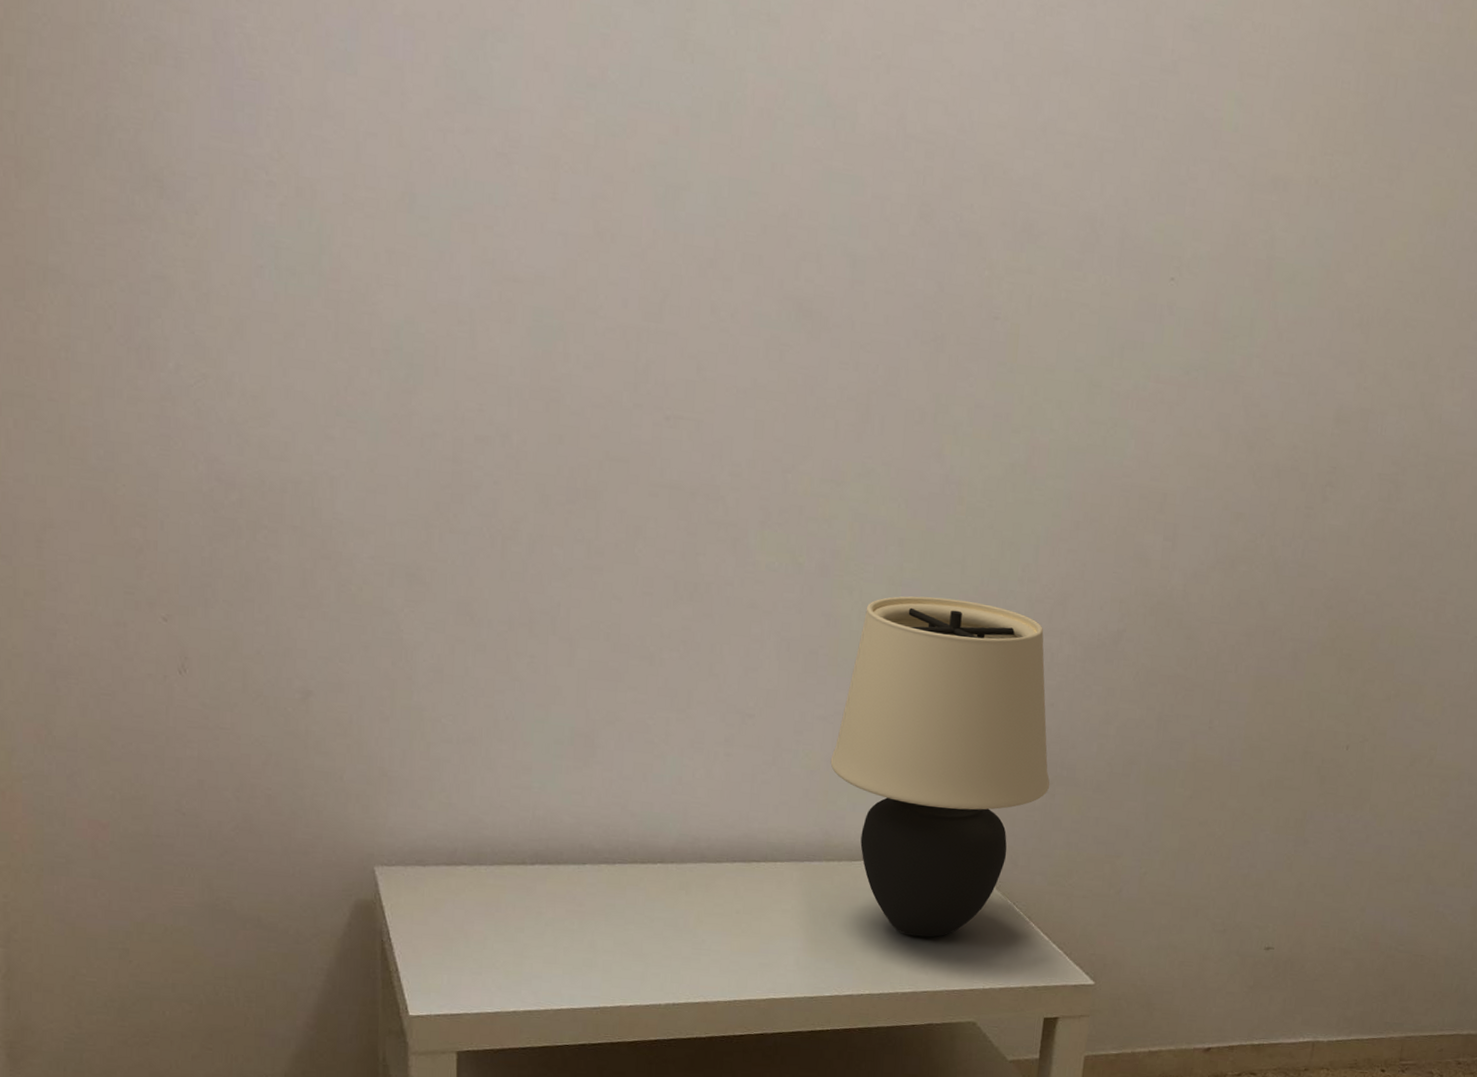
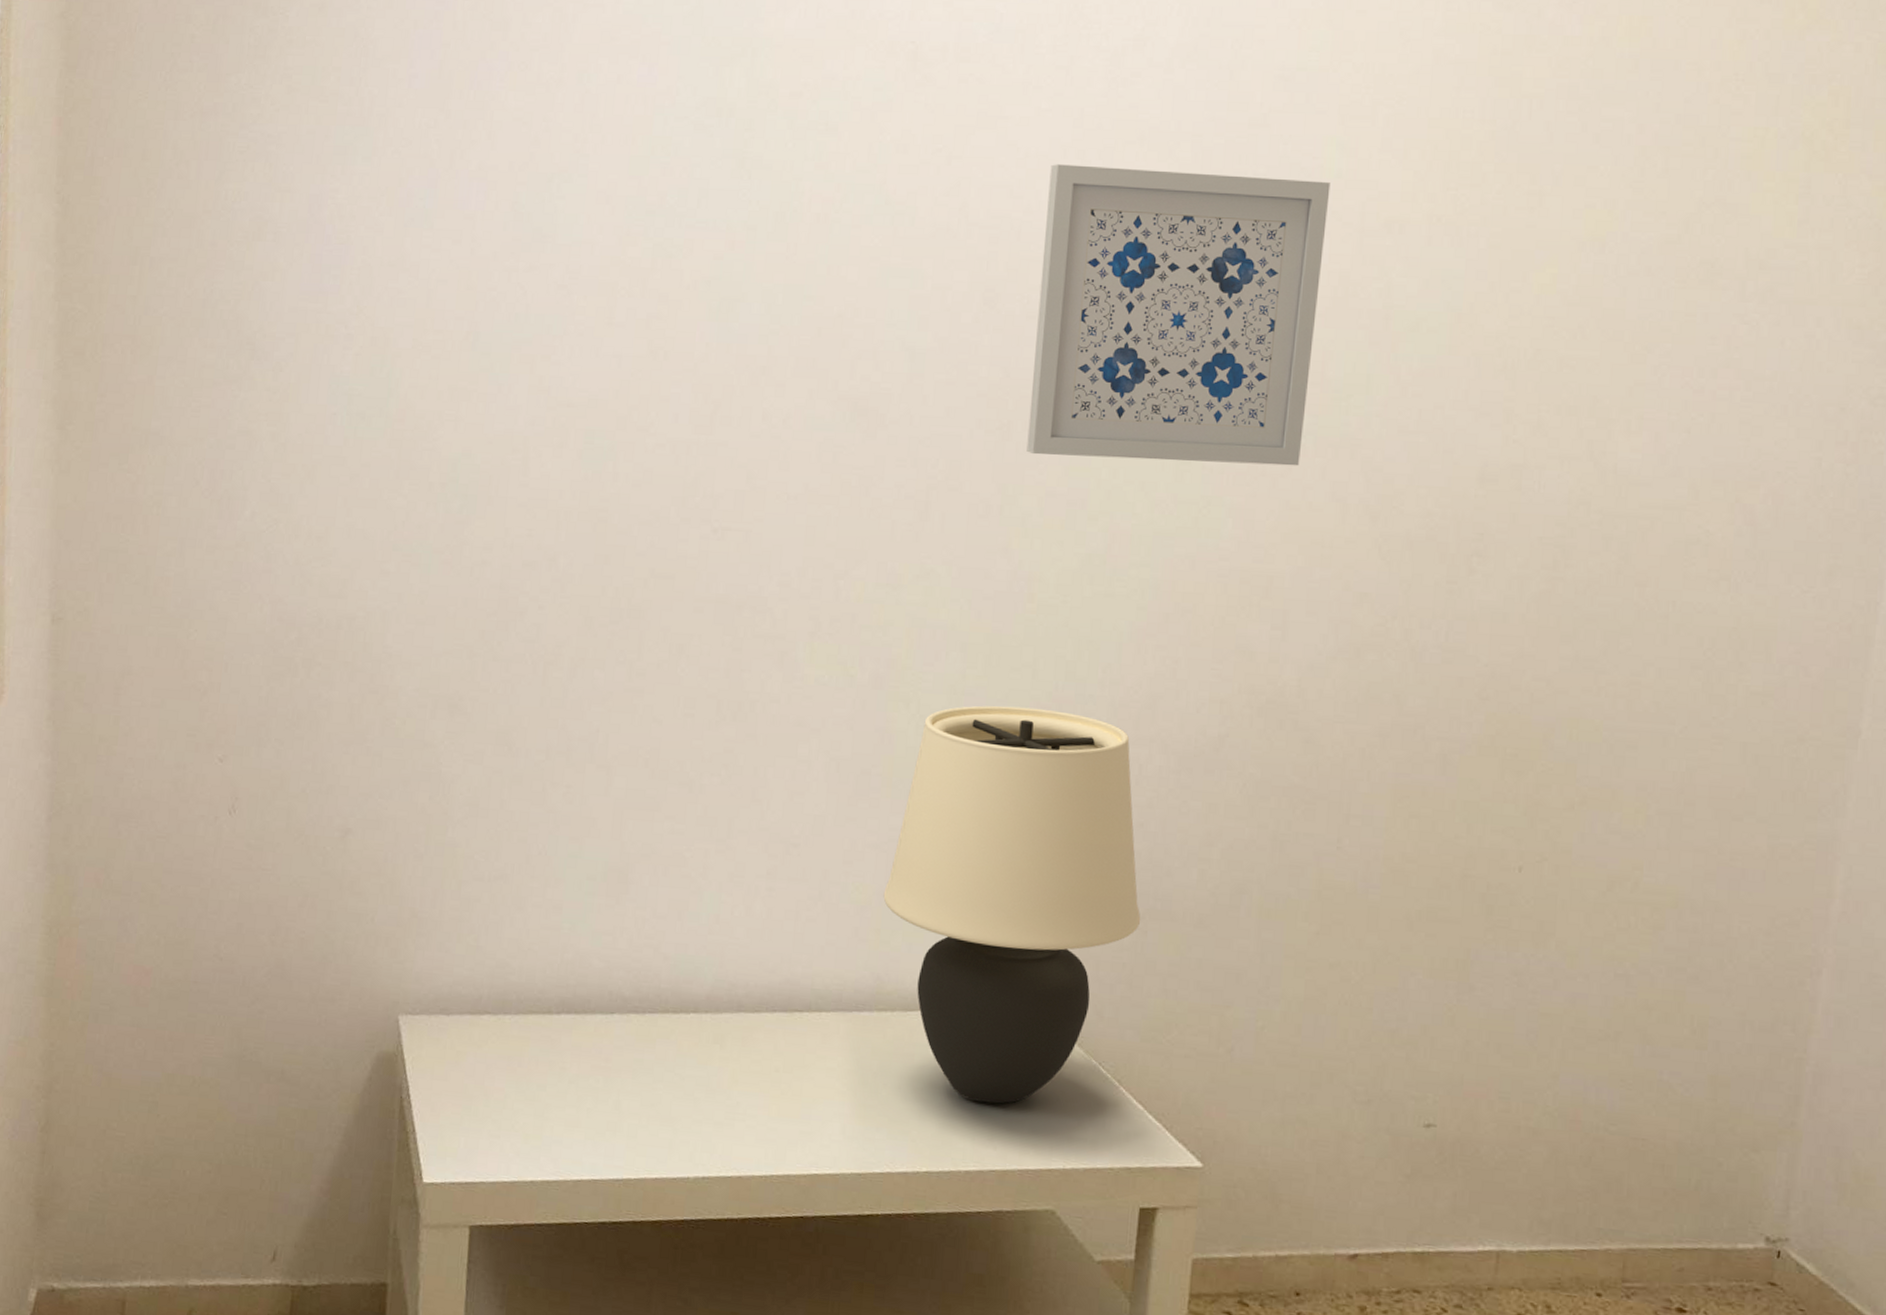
wall art: none [958,85,1229,397] -> present [1026,164,1331,466]

